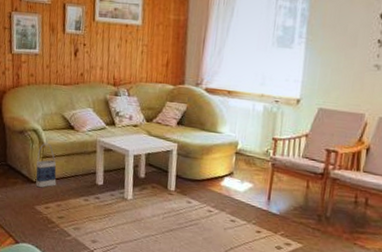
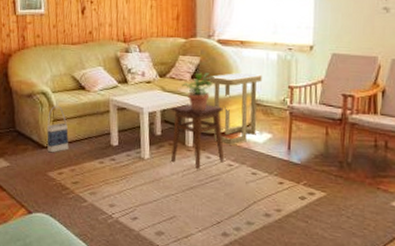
stool: none [153,149,207,214] -> present [171,104,224,170]
potted plant: none [167,119,200,158] -> present [182,72,215,112]
side table: none [194,121,247,192] -> present [209,72,262,145]

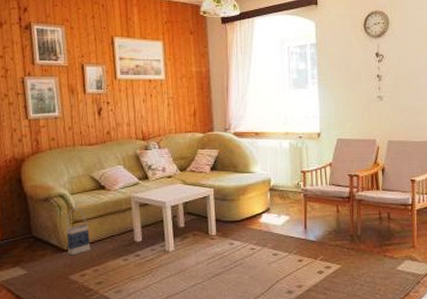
stool: present [171,104,224,170] -> none [194,193,247,257]
potted plant: present [182,72,215,112] -> none [202,164,233,201]
side table: present [209,72,262,145] -> none [228,161,277,230]

